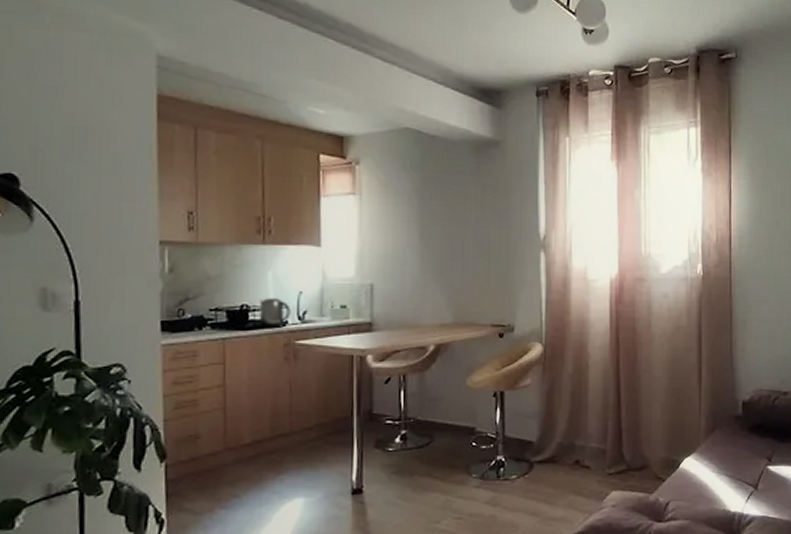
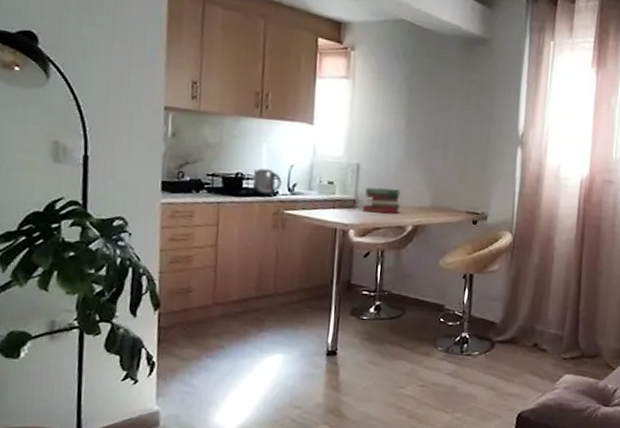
books: none [380,306,420,336] -> present [362,187,401,214]

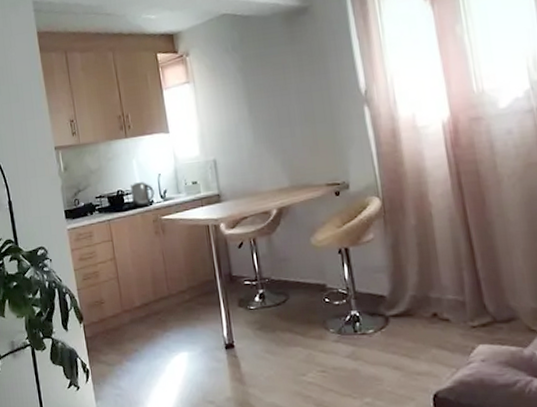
books: present [362,187,401,214] -> none [226,175,262,205]

